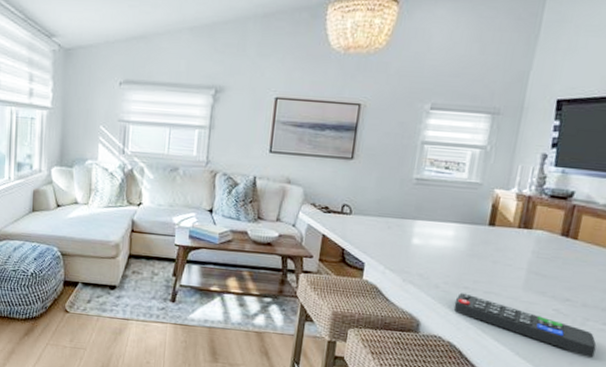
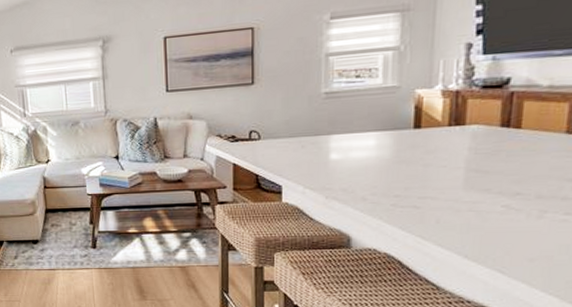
remote control: present [453,292,597,358] -> none [386,201,560,251]

